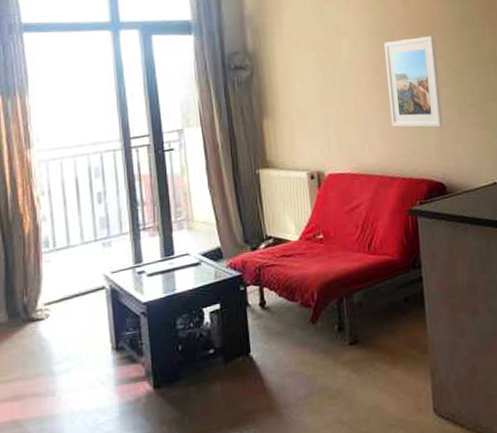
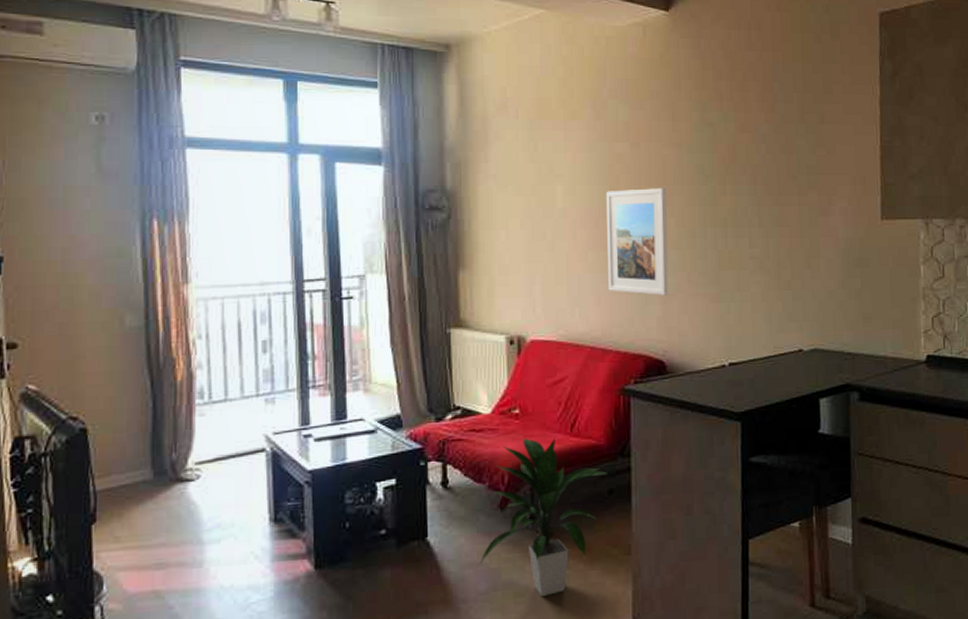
indoor plant: none [296,257,402,397] -> present [478,438,607,596]

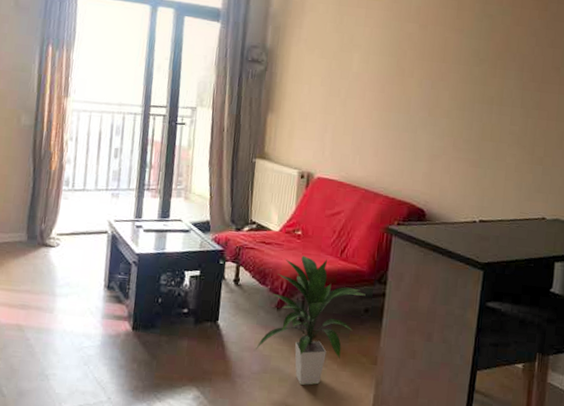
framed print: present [606,188,669,295] -> none [386,62,445,155]

